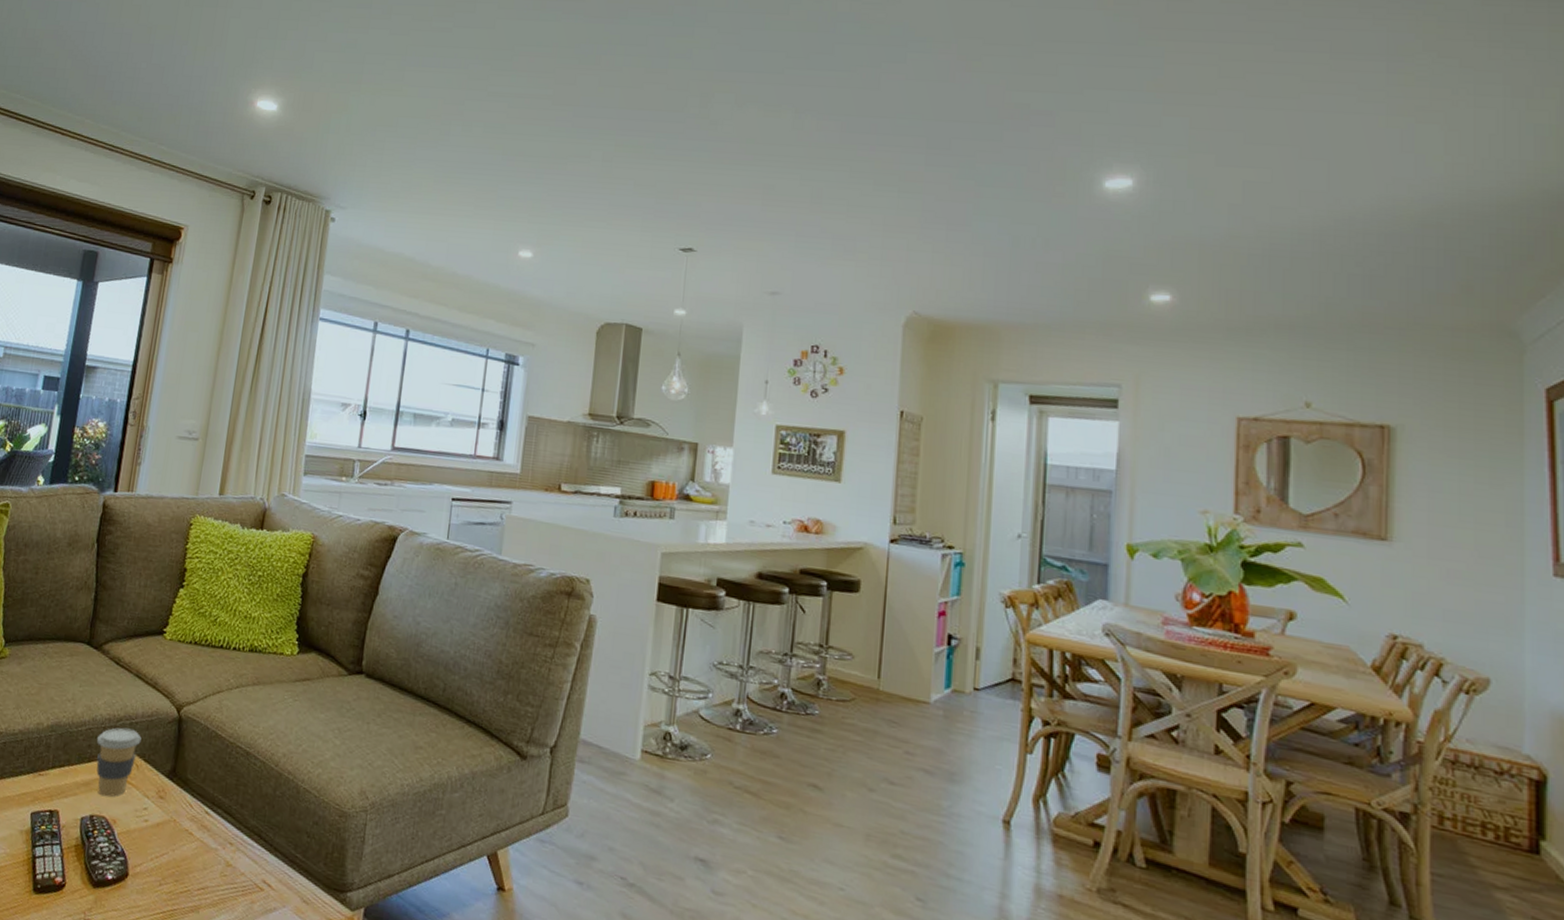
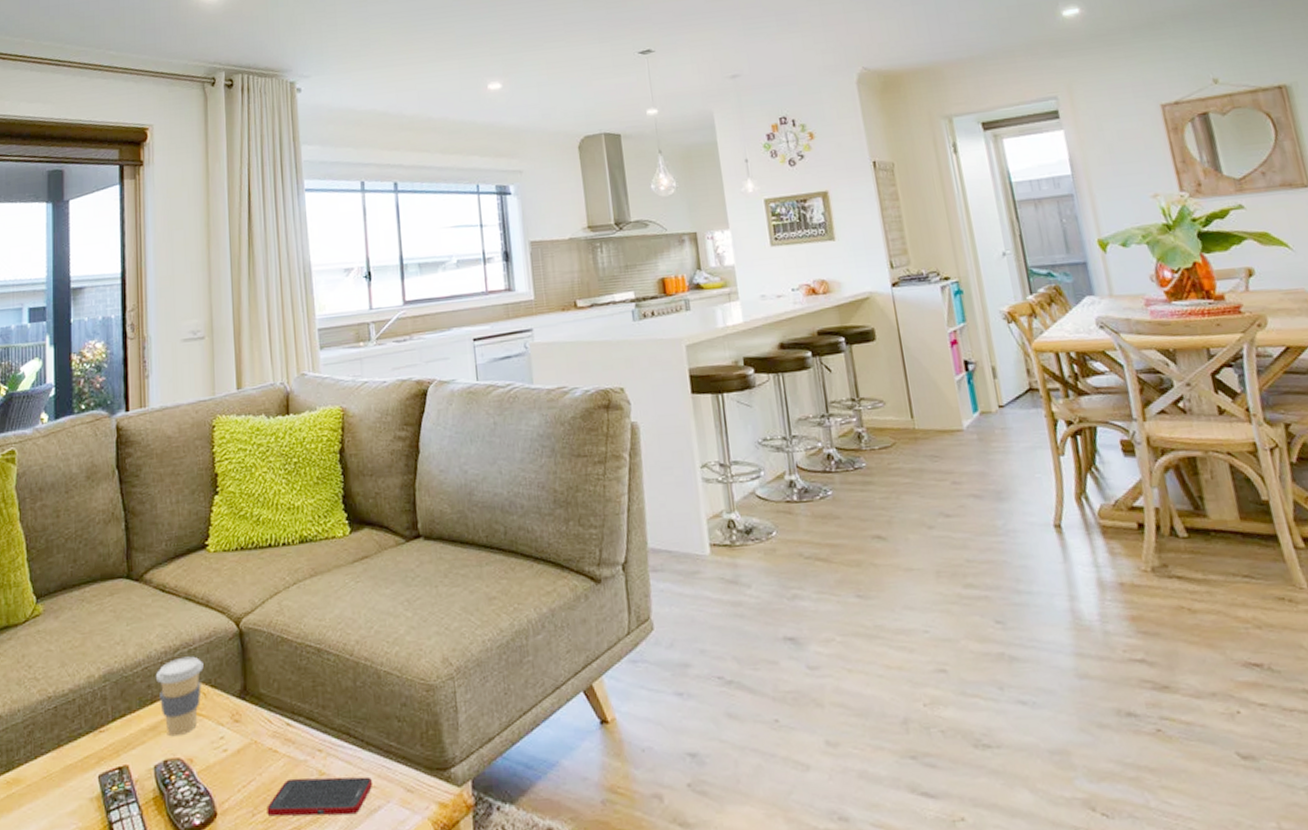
cell phone: none [173,861,273,909] -> present [267,776,372,817]

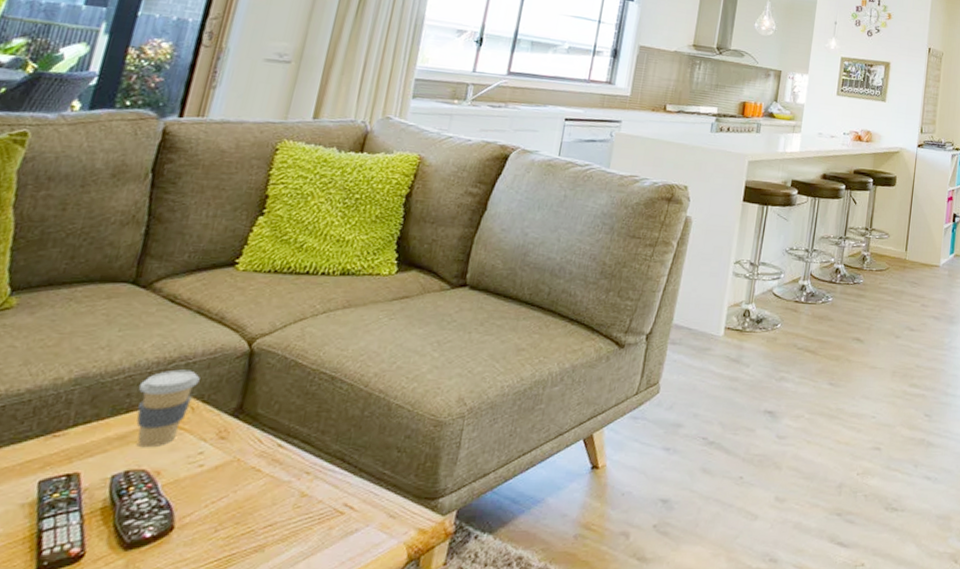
cell phone: present [267,776,372,817] -> none [232,497,356,536]

